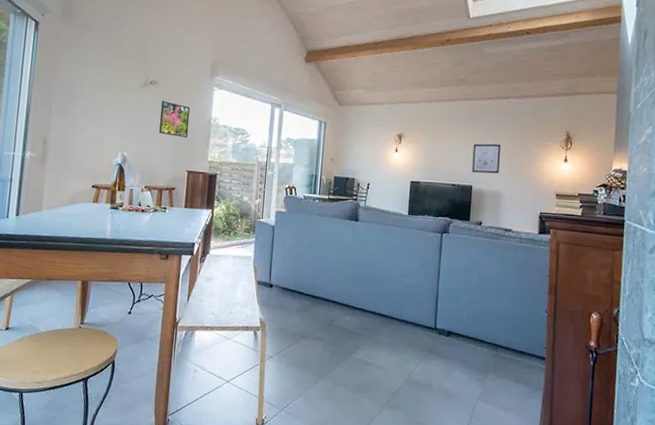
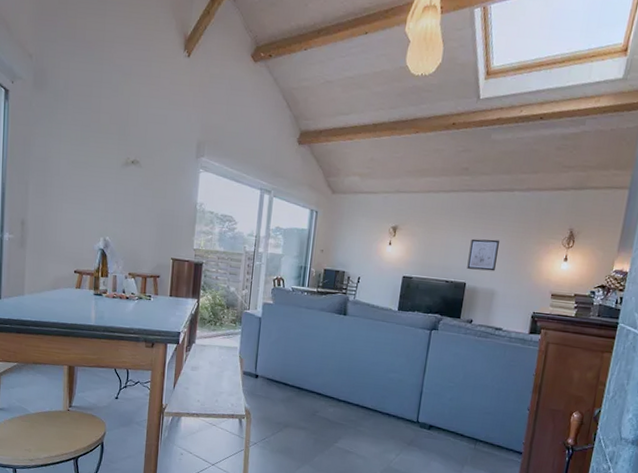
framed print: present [159,101,191,137] -> none [142,183,175,223]

